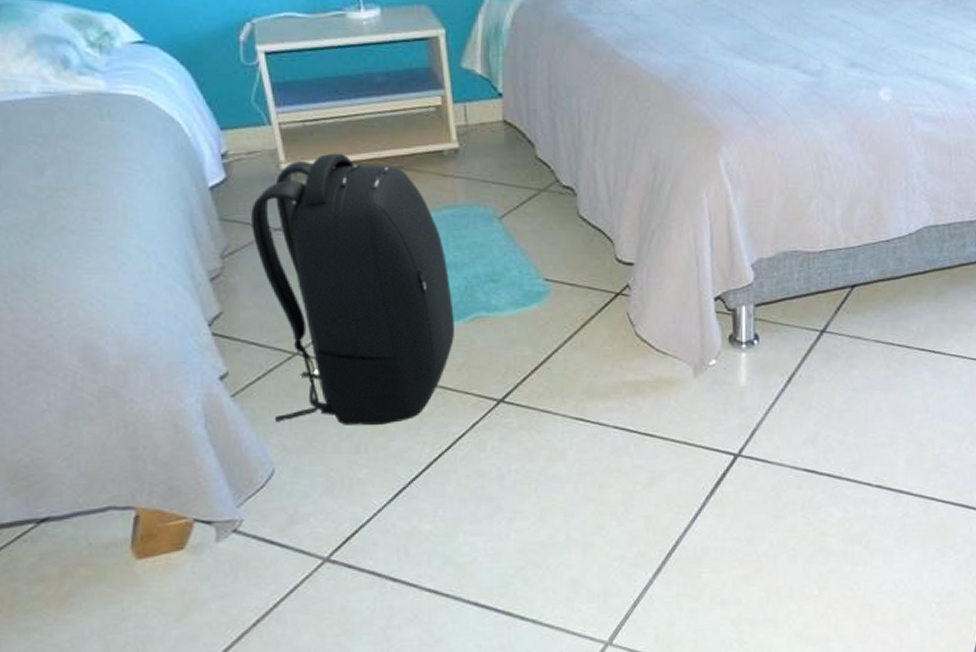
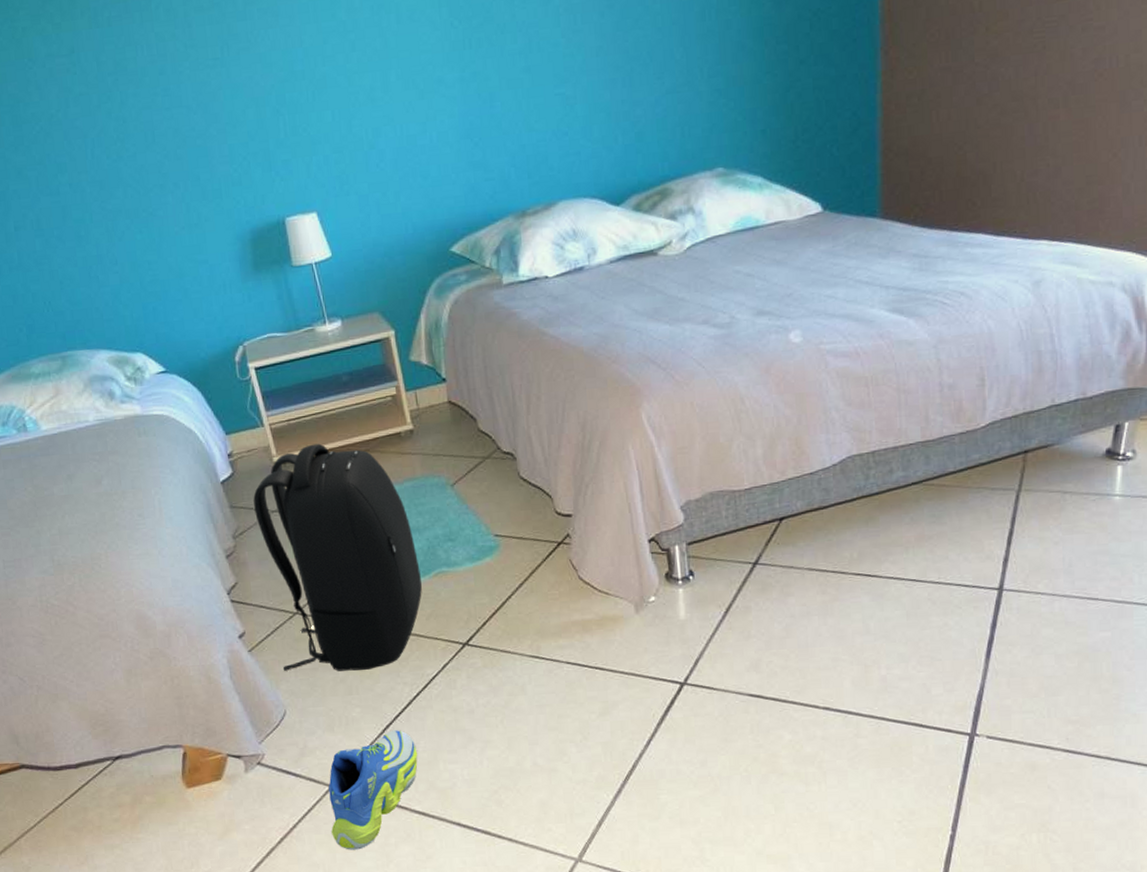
sneaker: none [322,495,435,634] -> present [328,729,418,850]

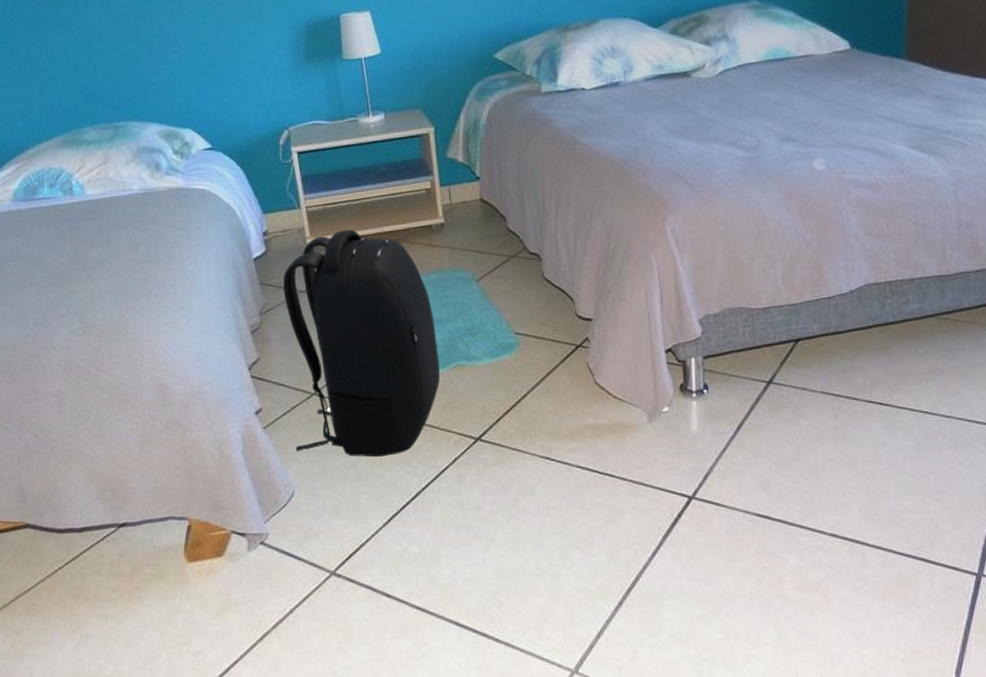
sneaker: present [328,729,418,850] -> none [328,519,422,642]

